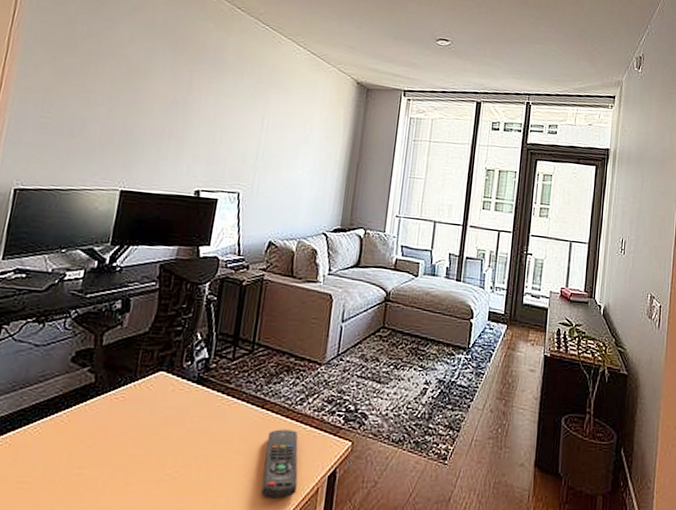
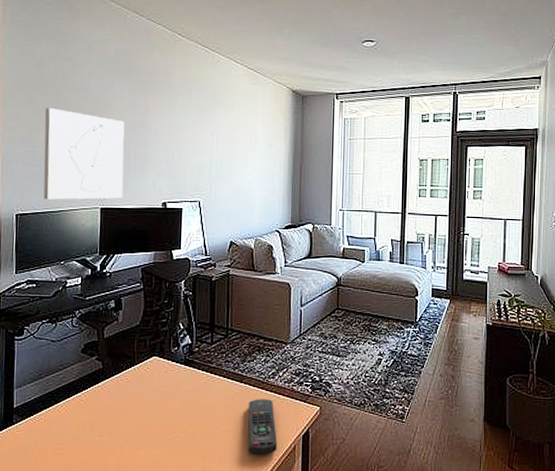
wall art: none [52,70,163,182] -> present [43,108,125,200]

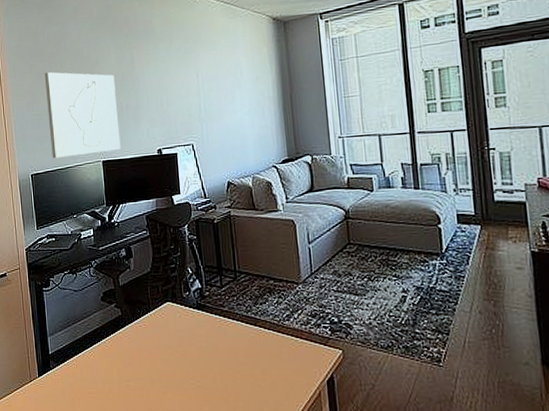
remote control: present [248,399,277,455] -> none [266,342,301,401]

